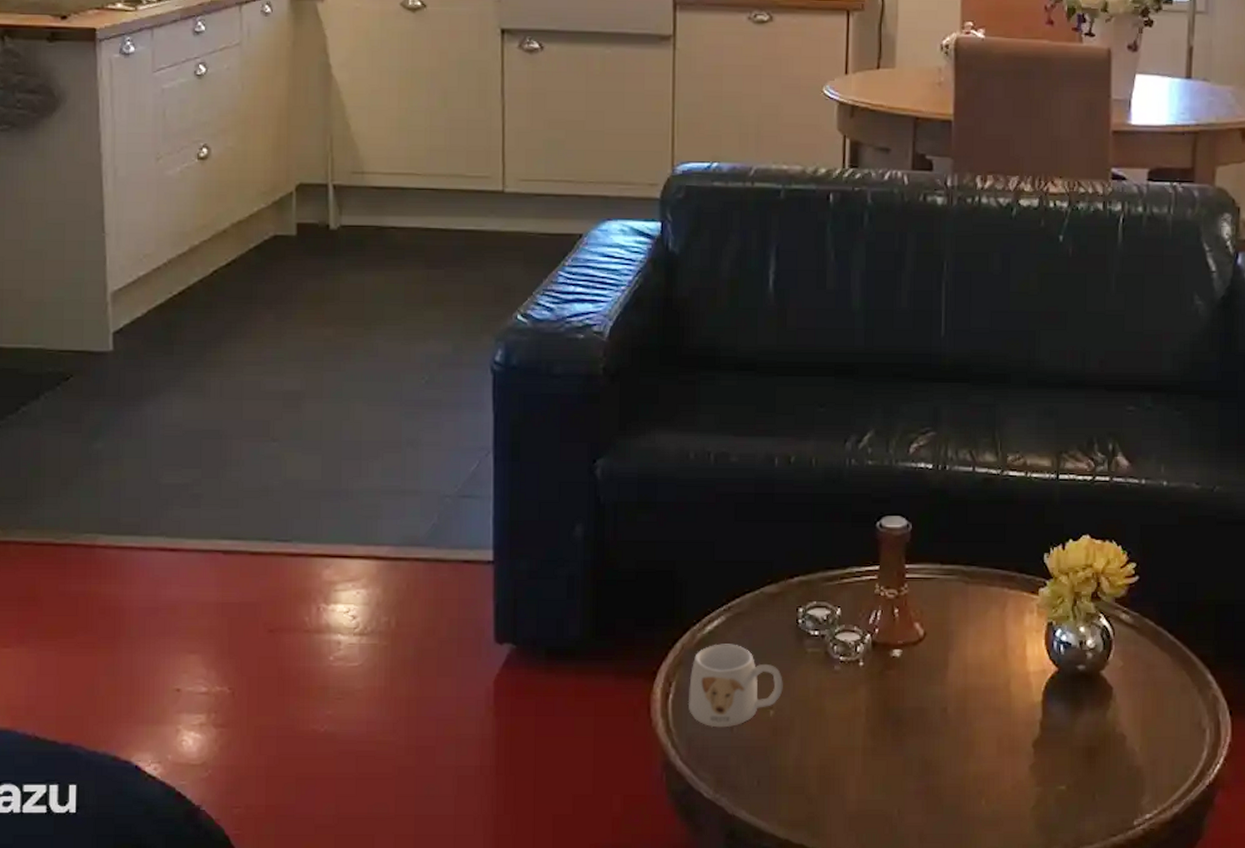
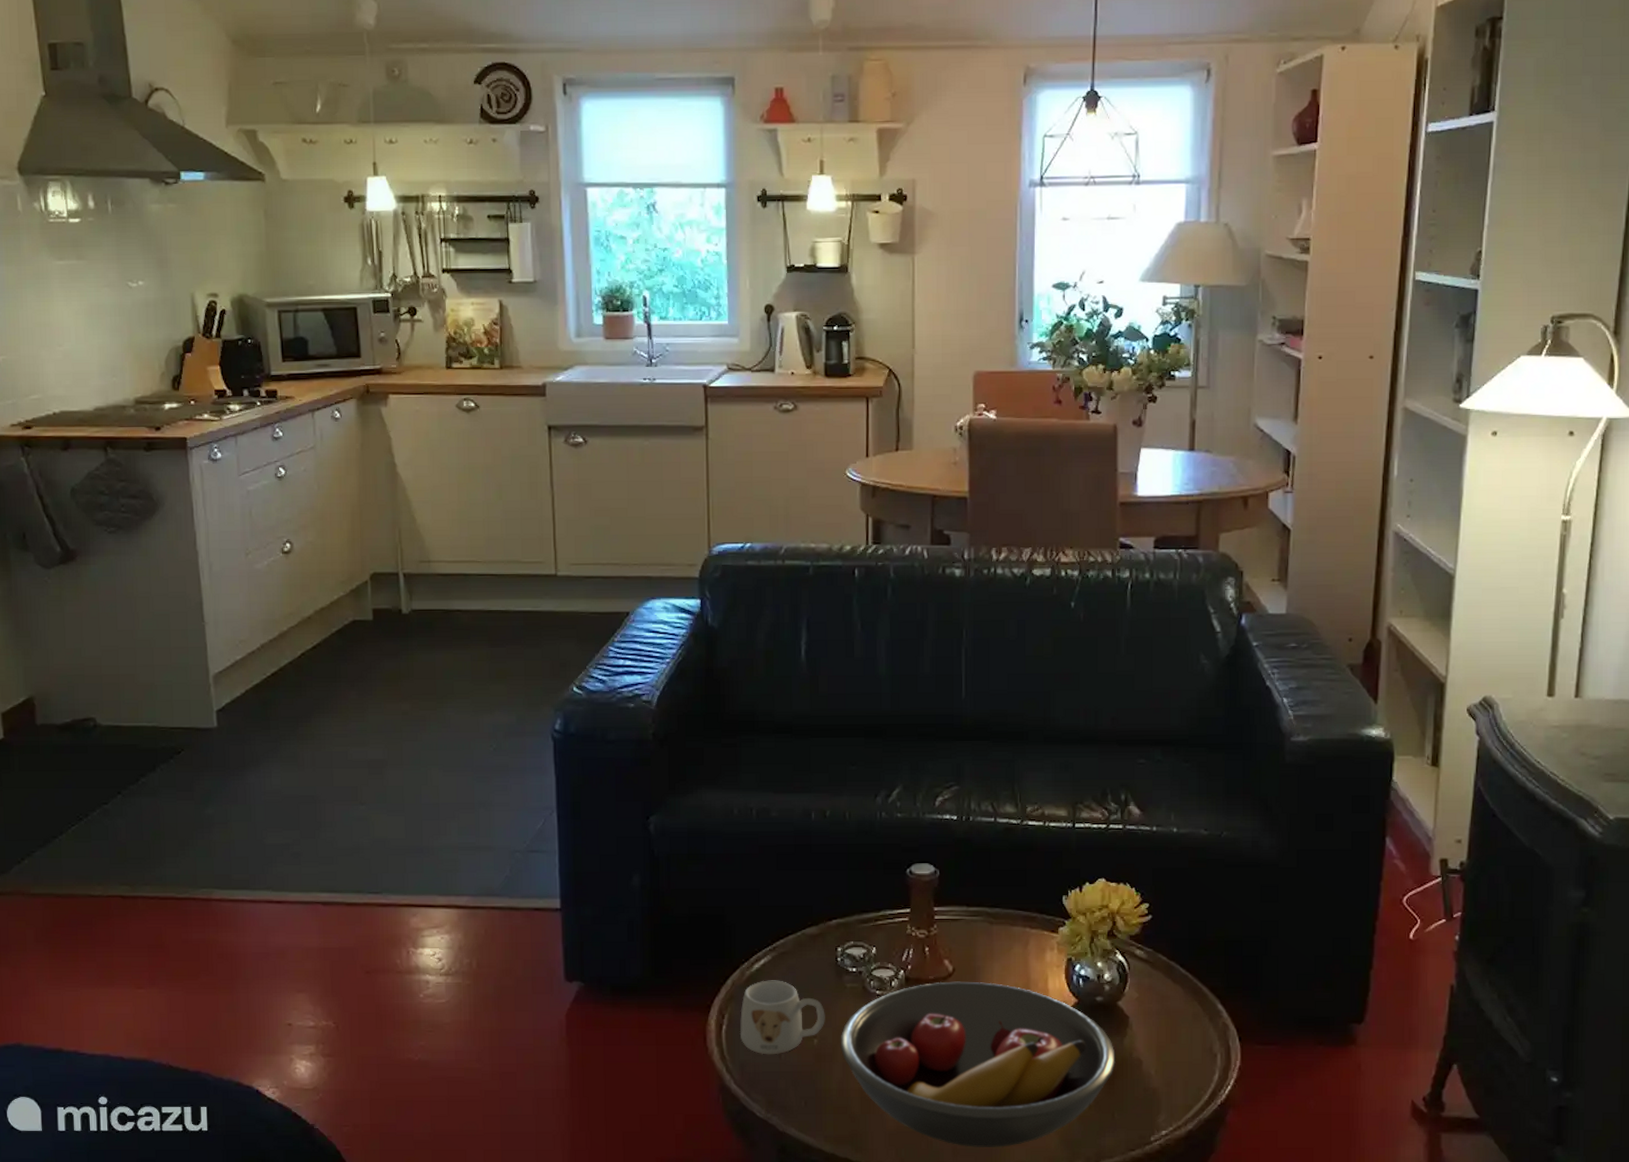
fruit bowl: none [798,647,1098,834] -> present [840,981,1116,1148]

